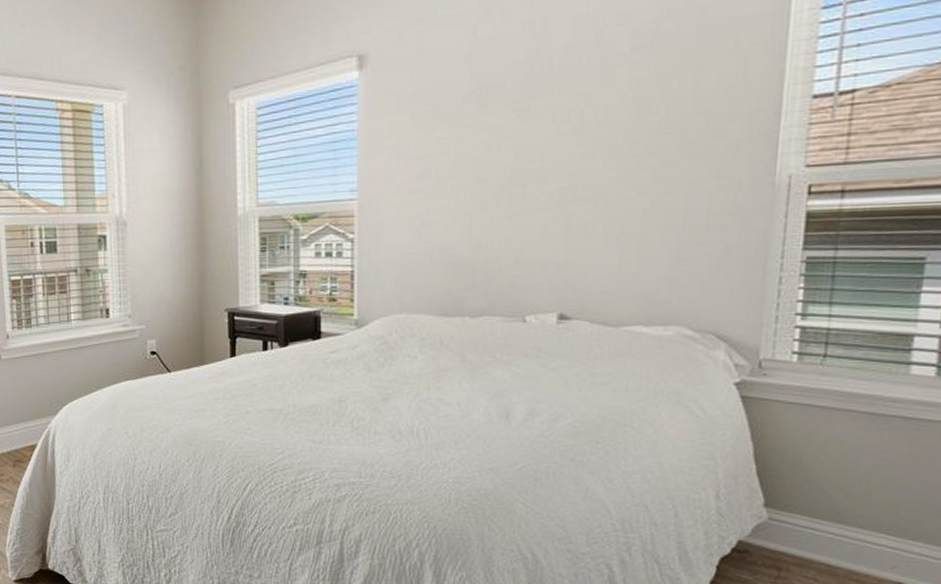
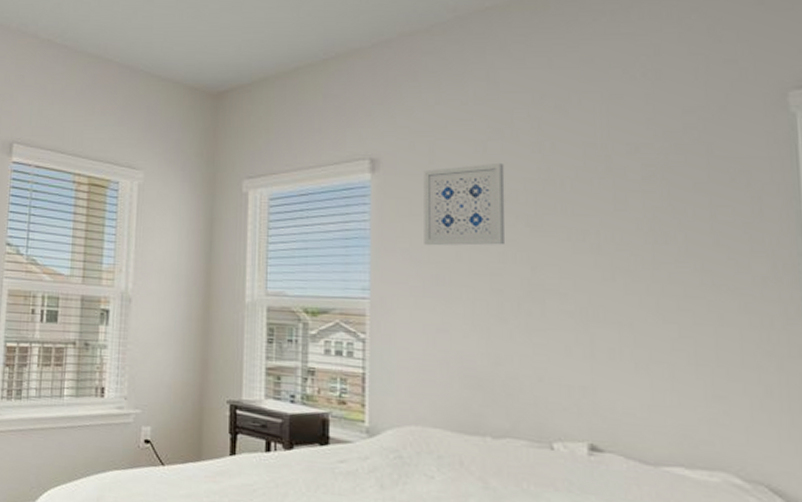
wall art: none [411,46,494,141] -> present [424,162,506,246]

